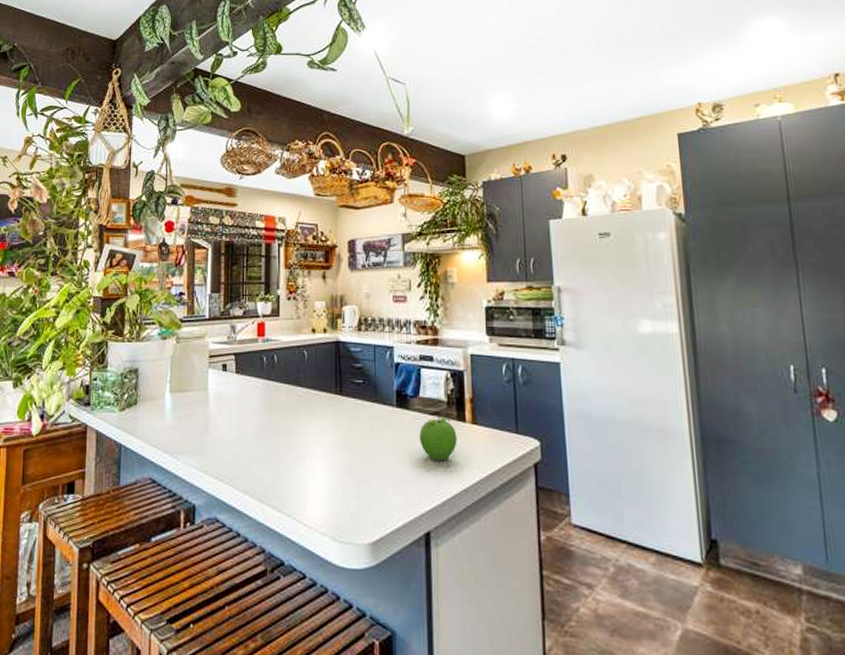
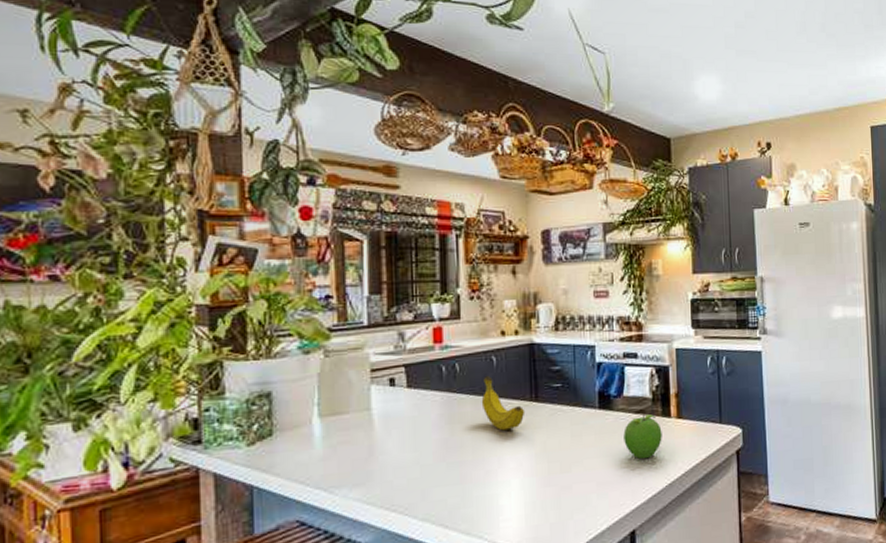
fruit: none [294,367,331,419] -> present [481,375,525,431]

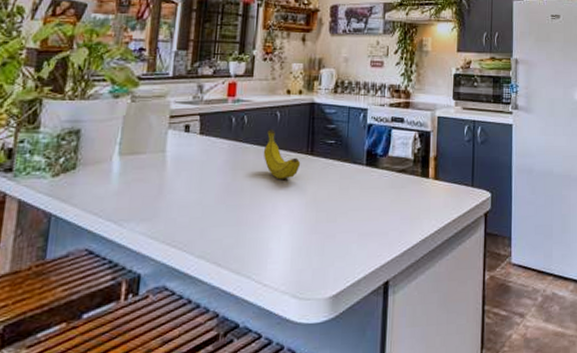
fruit: present [623,413,662,459] -> none [385,173,420,214]

